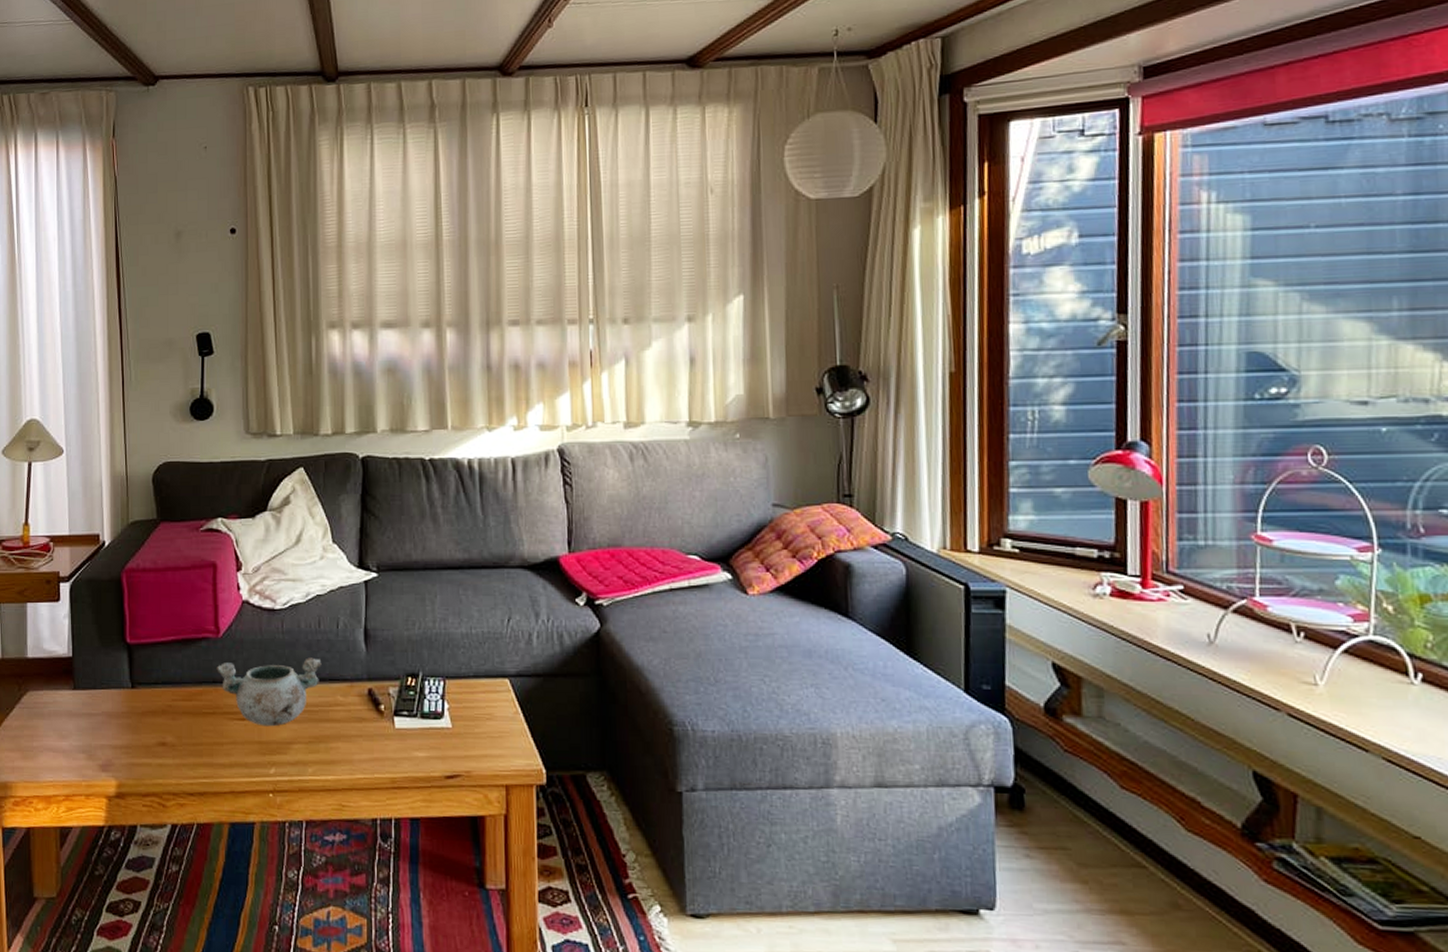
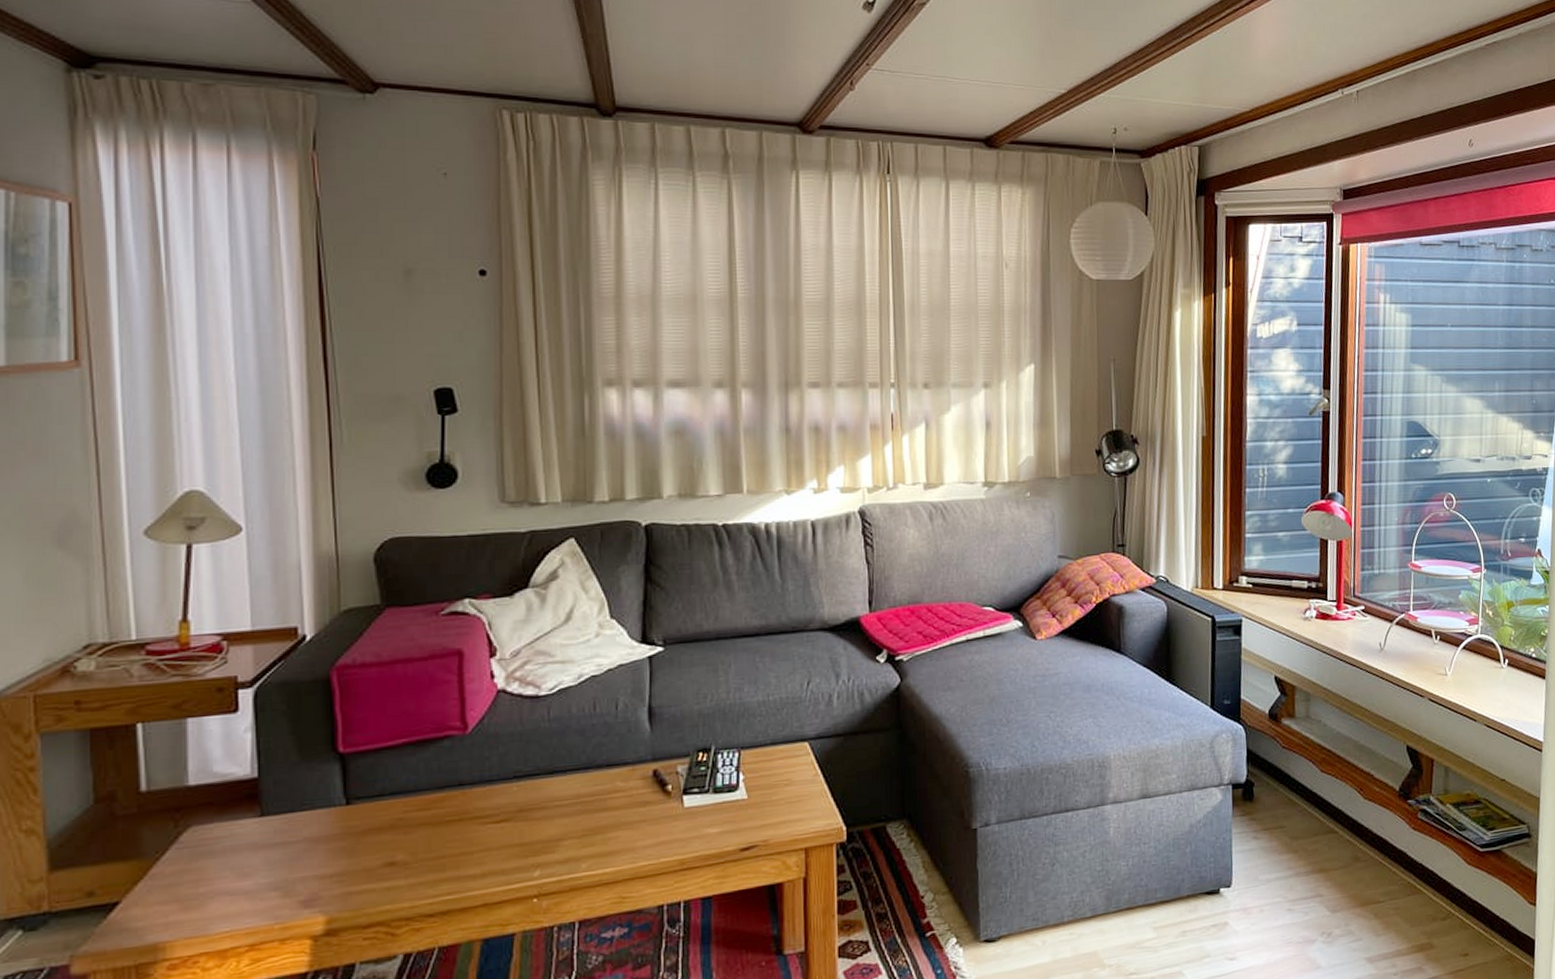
decorative bowl: present [216,657,322,727] -> none [463,744,598,826]

